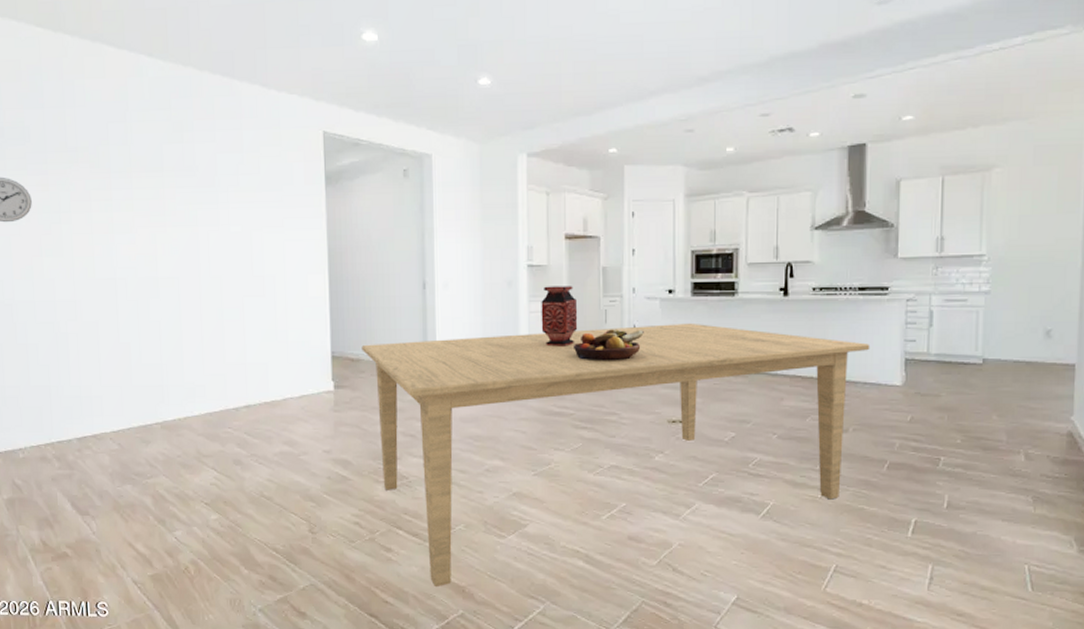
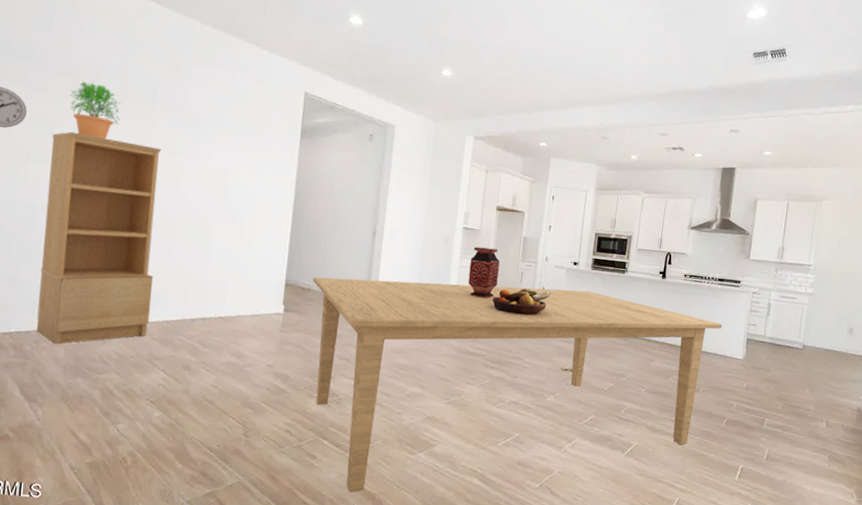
bookcase: none [61,215,191,451] -> present [36,131,162,345]
potted plant: none [71,157,128,219] -> present [69,81,121,139]

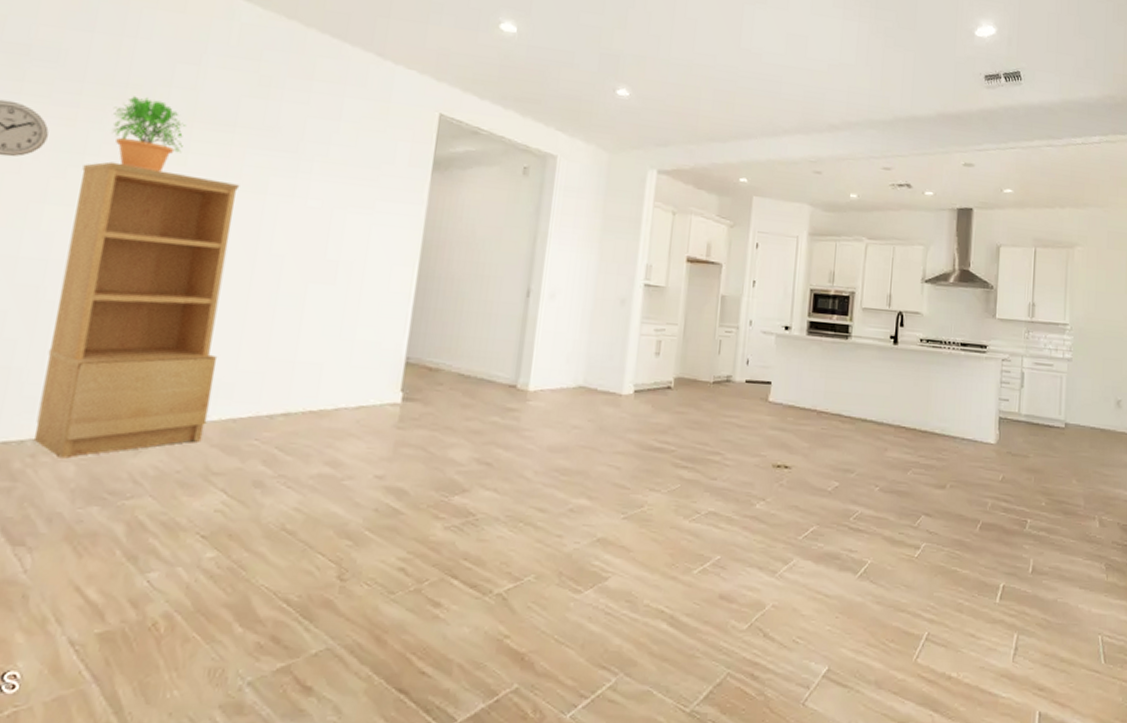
dining table: present [313,277,723,493] -> none [443,352,969,654]
vase: present [468,247,500,298] -> none [651,308,692,376]
fruit bowl: present [492,288,551,316] -> none [682,361,757,397]

